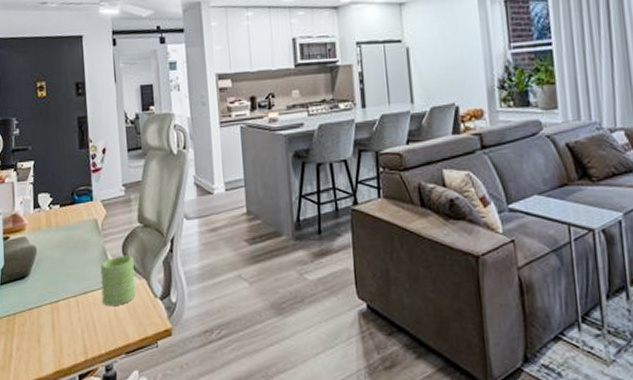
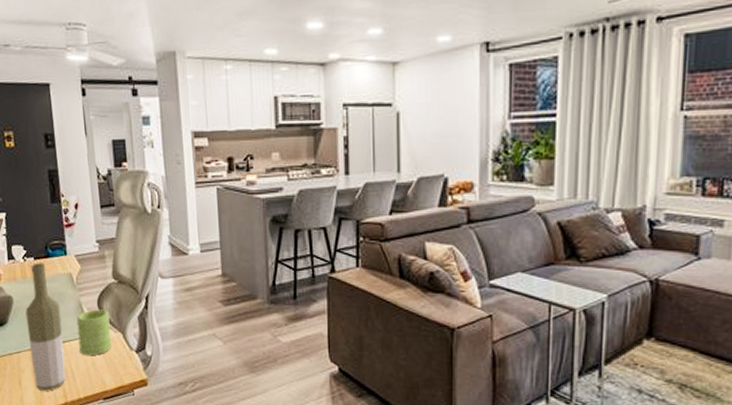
bottle: none [48,210,87,348] -> present [25,263,66,391]

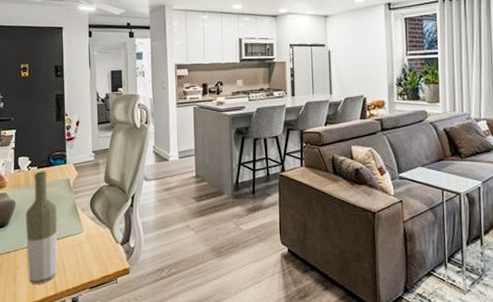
mug: present [76,309,112,356] -> none [71,209,100,251]

